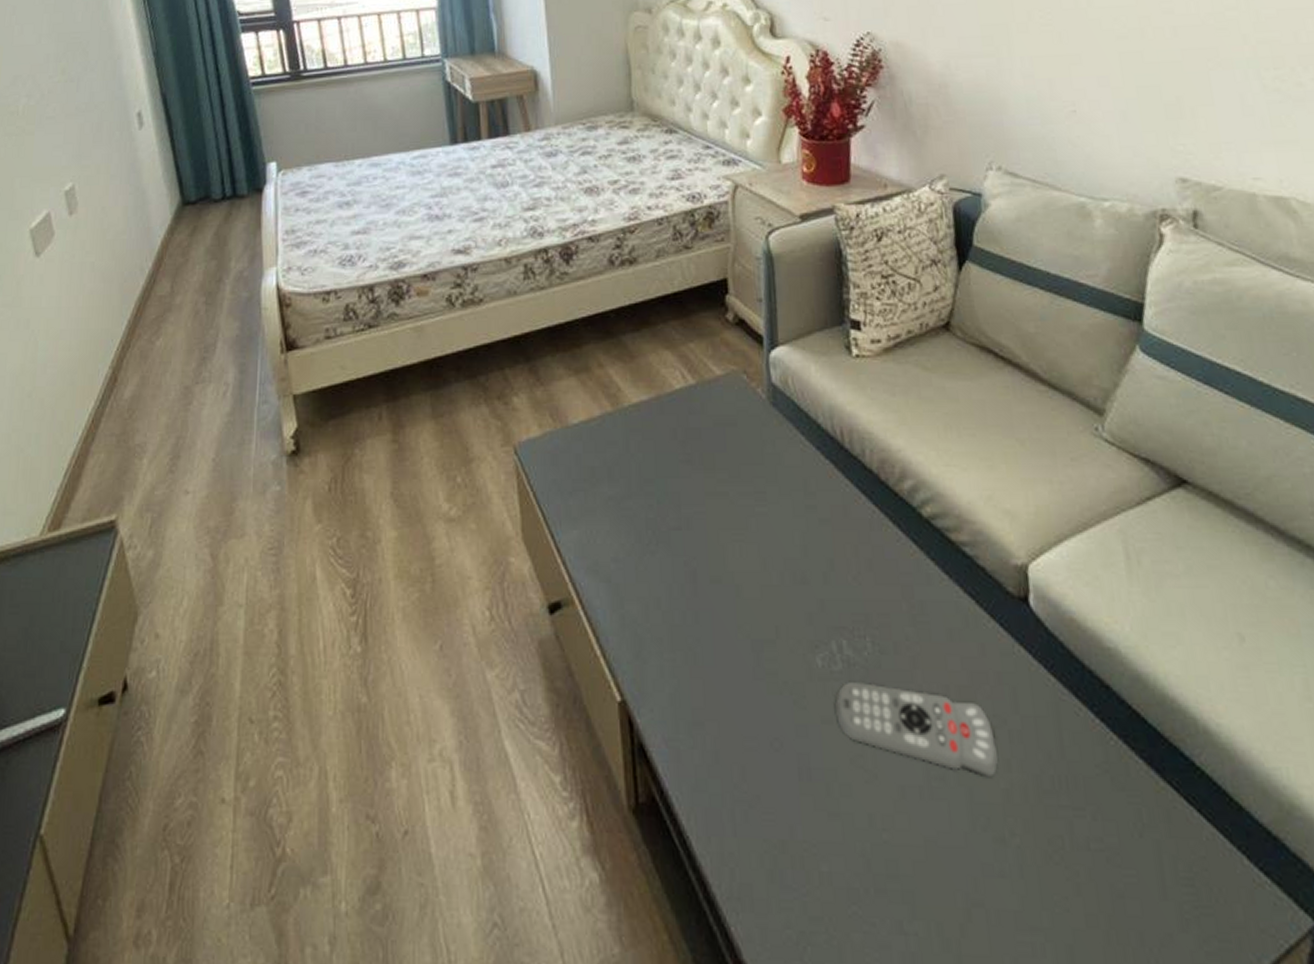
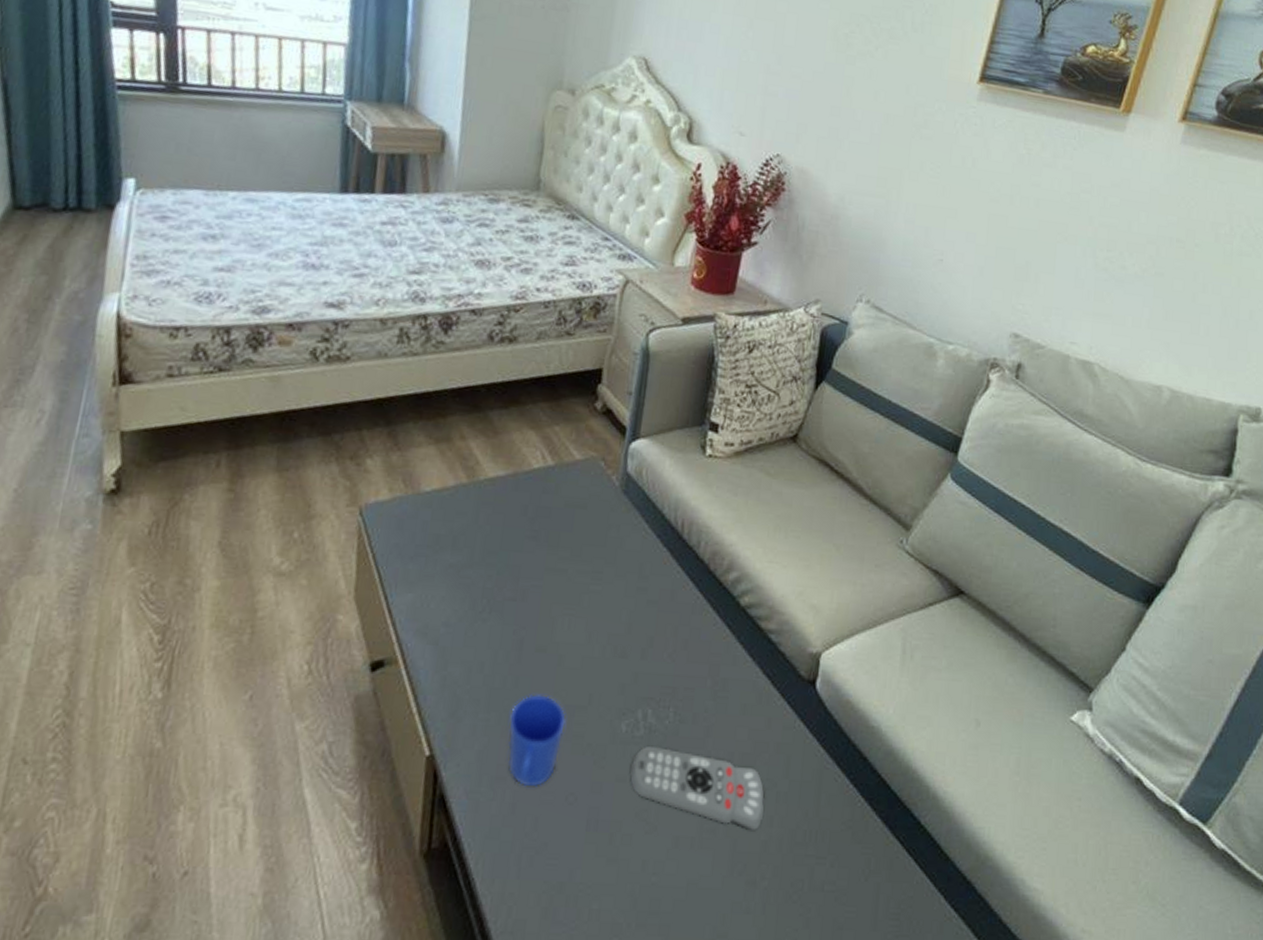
cup: none [696,630,756,733] -> present [508,694,566,788]

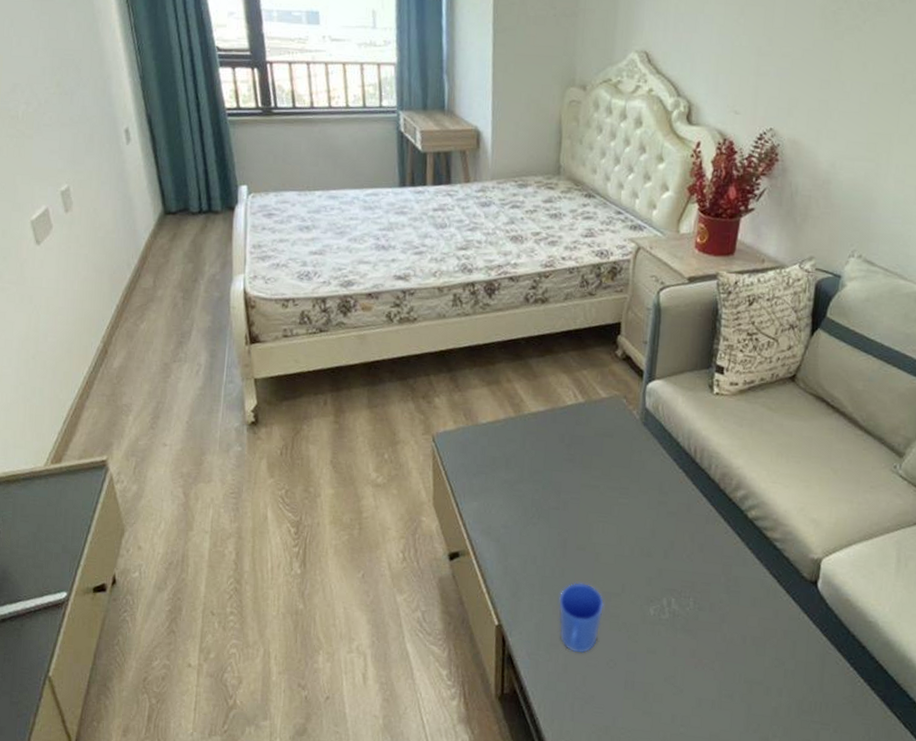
remote control: present [630,747,765,830] -> none [659,627,774,698]

